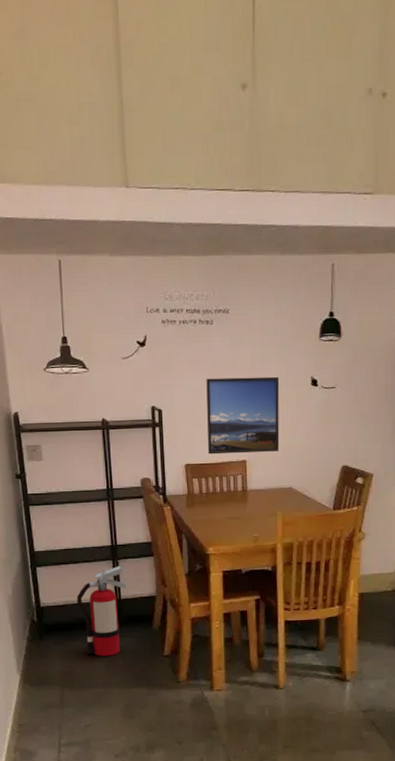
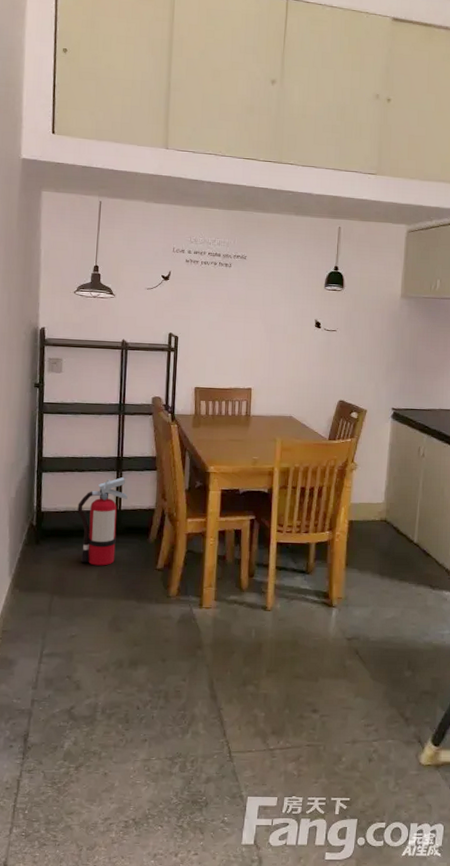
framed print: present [206,376,280,455] -> none [216,313,287,382]

